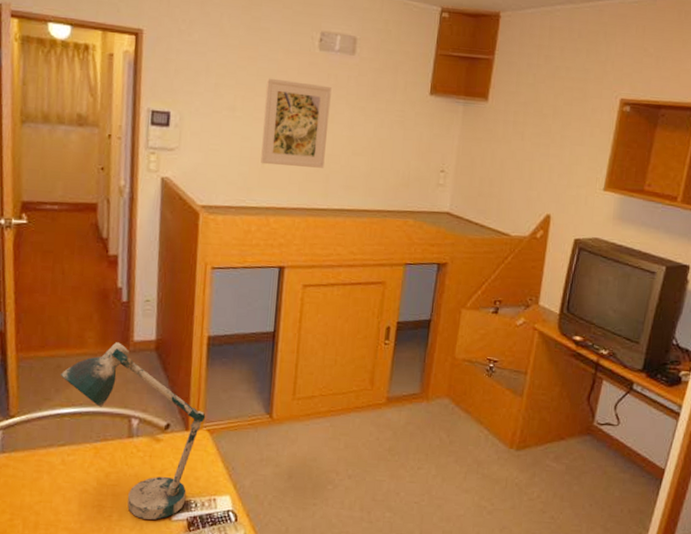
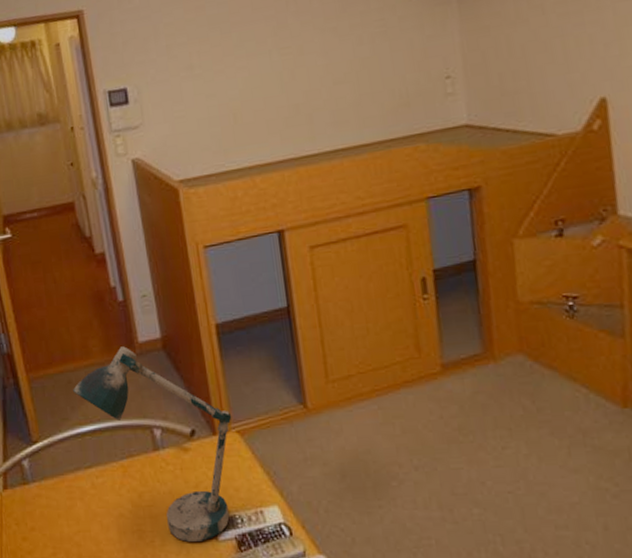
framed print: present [261,78,332,168] -> none [219,14,304,120]

